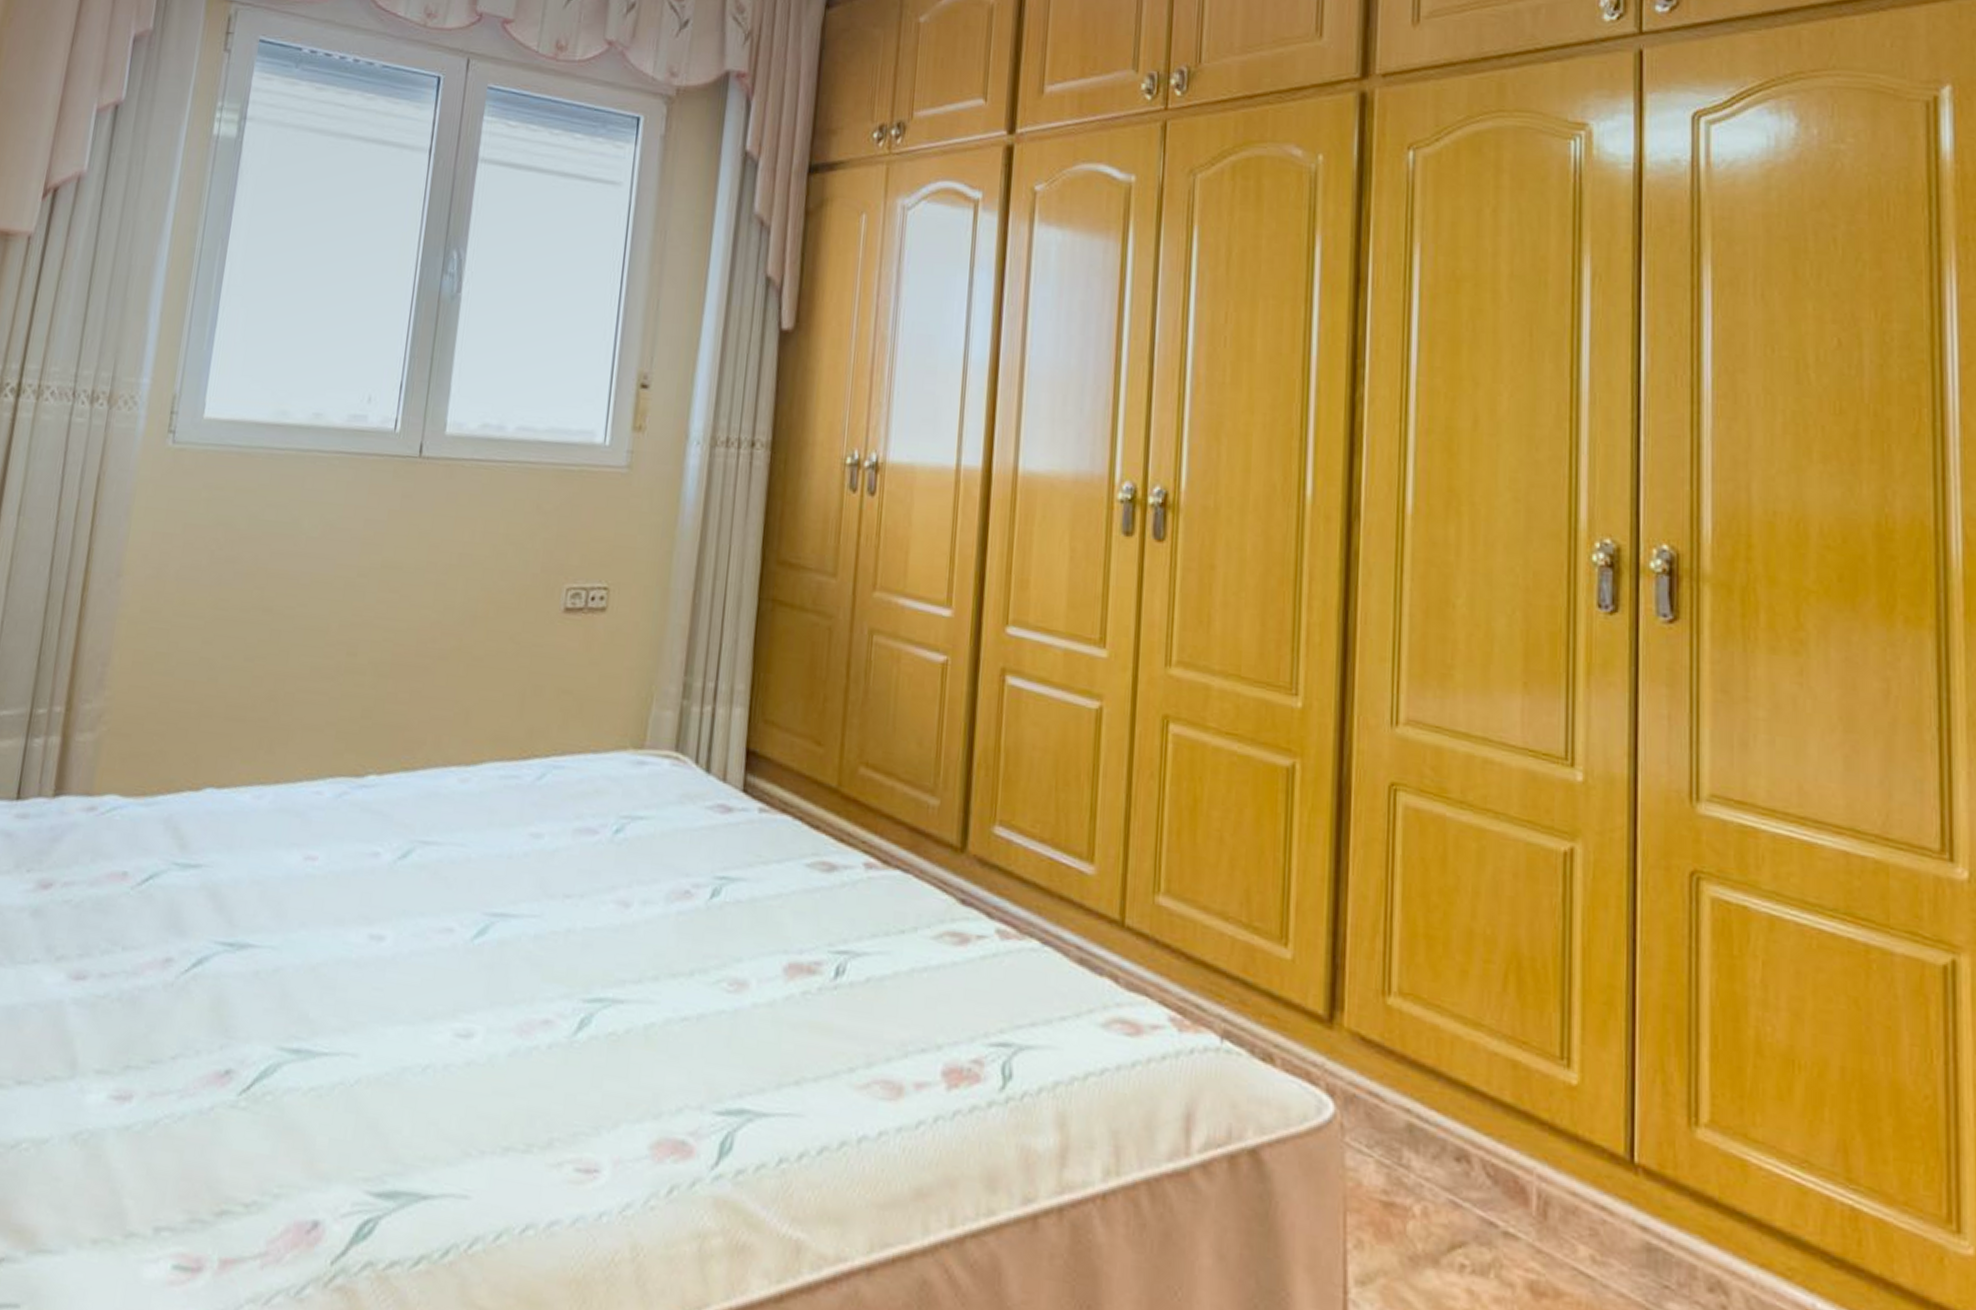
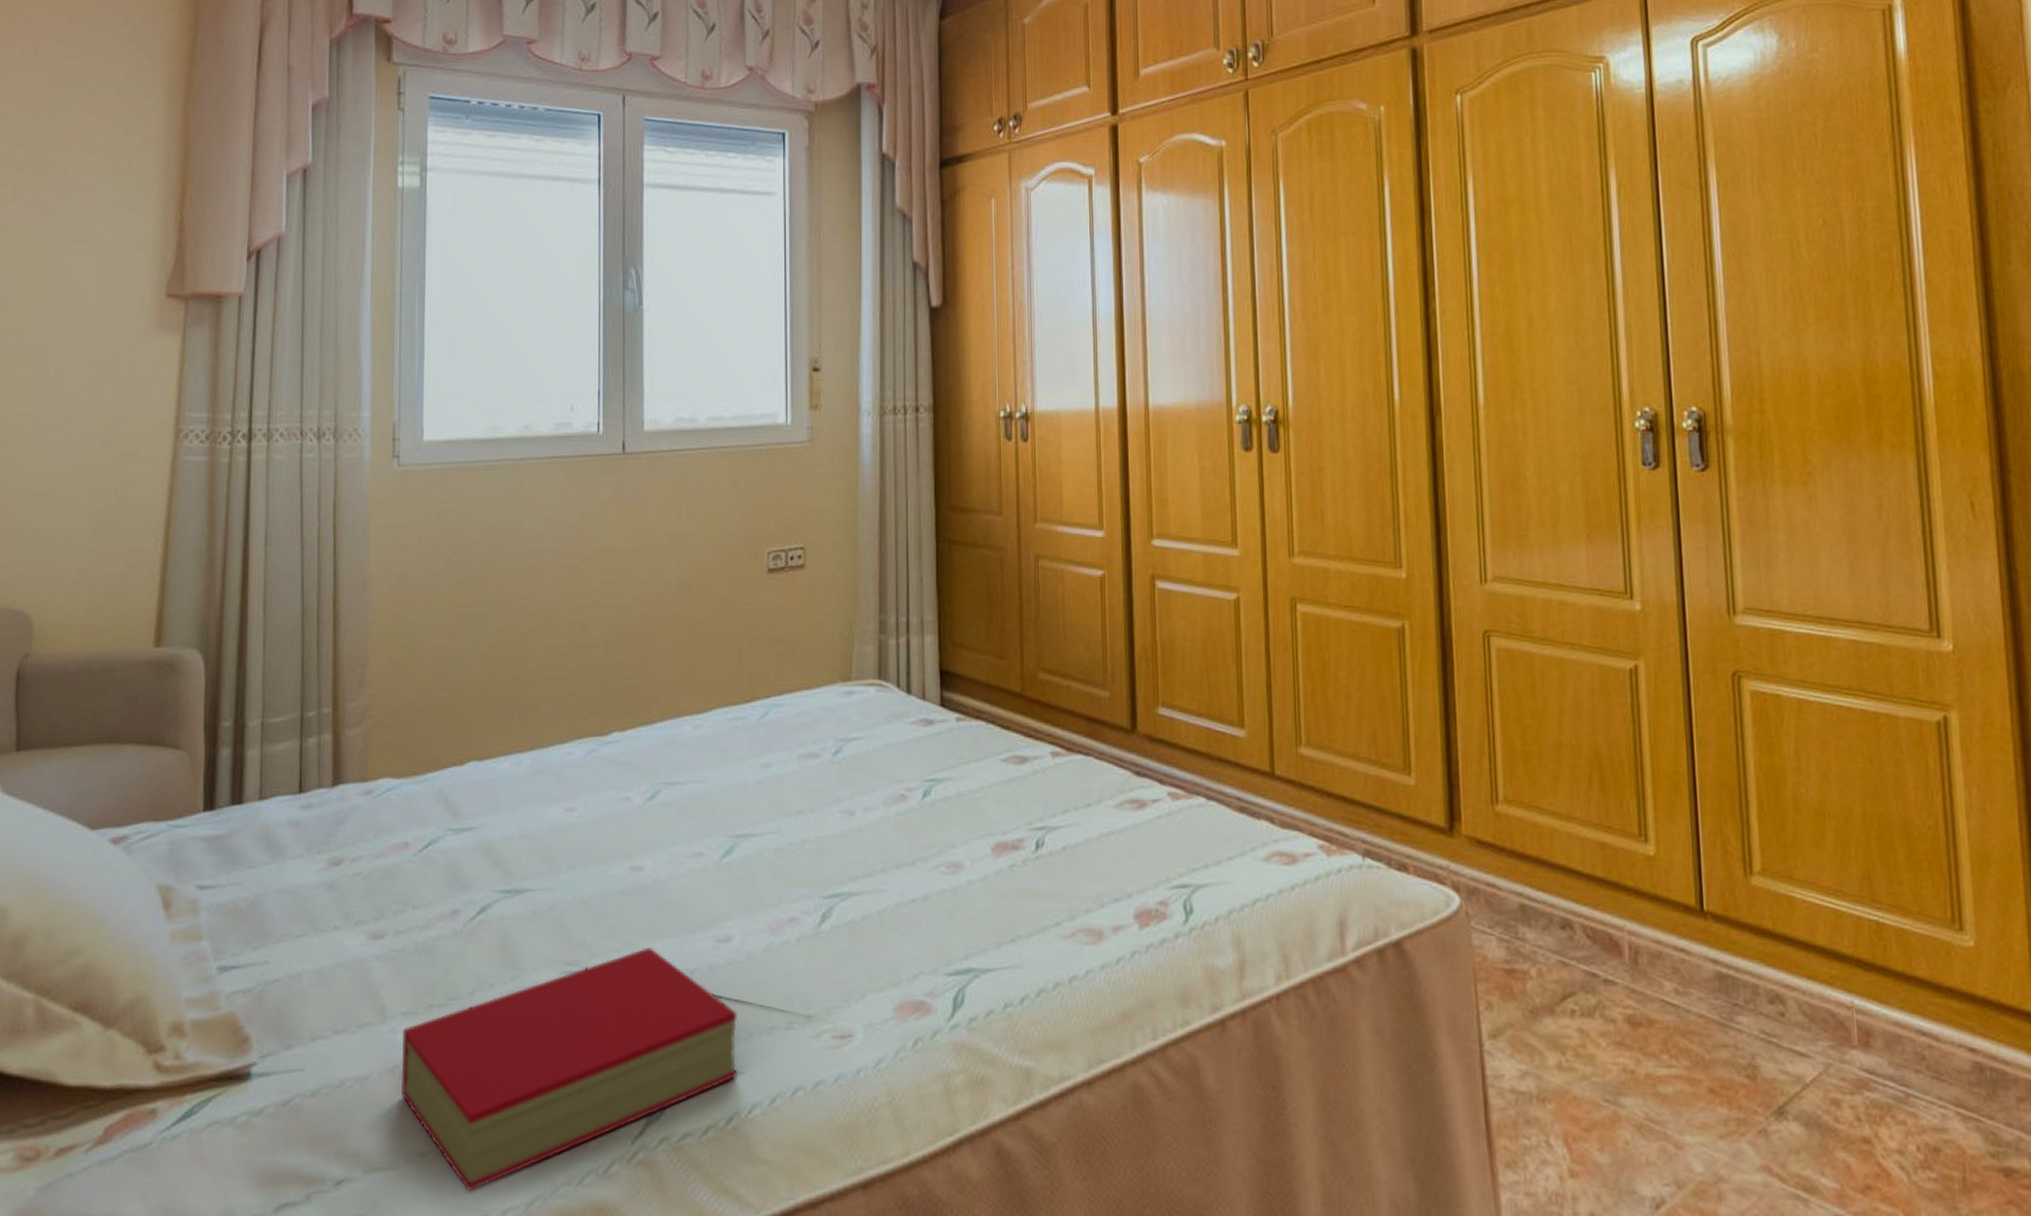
book: none [81,1031,471,1294] -> present [401,947,738,1192]

